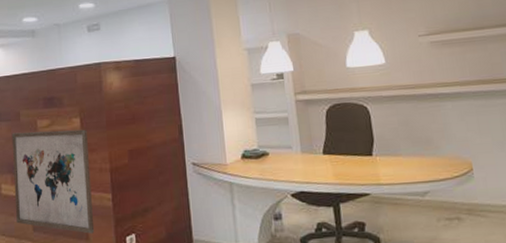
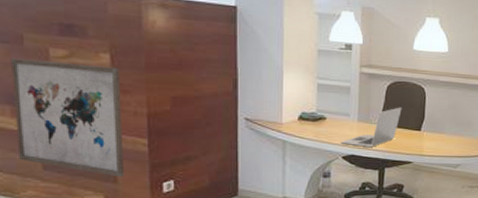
laptop: none [287,131,347,181] -> present [340,107,402,147]

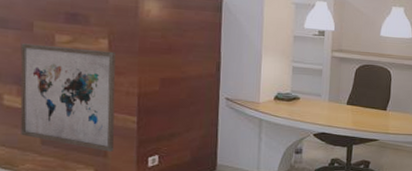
laptop: present [340,107,402,147] -> none [312,88,369,125]

